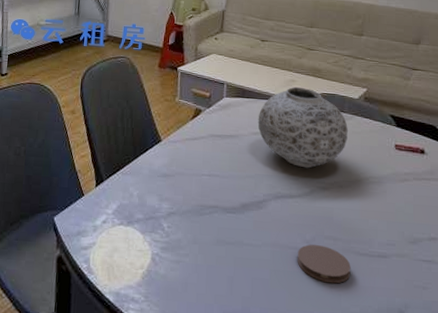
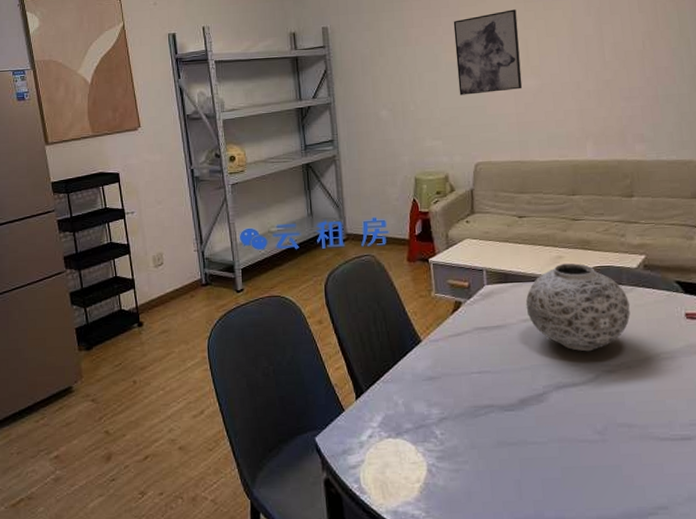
coaster: present [297,244,351,284] -> none [589,434,653,475]

